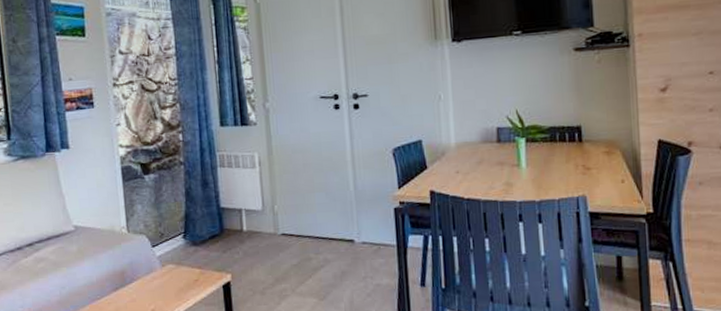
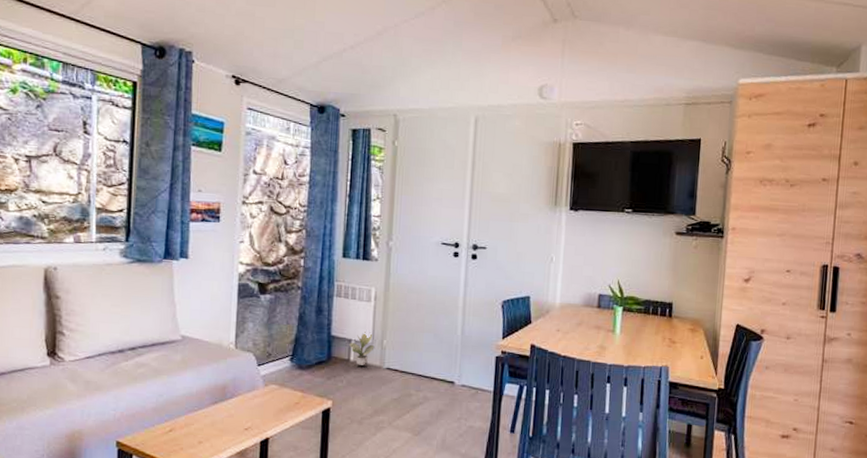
potted plant: none [240,199,266,236] -> present [349,332,375,366]

